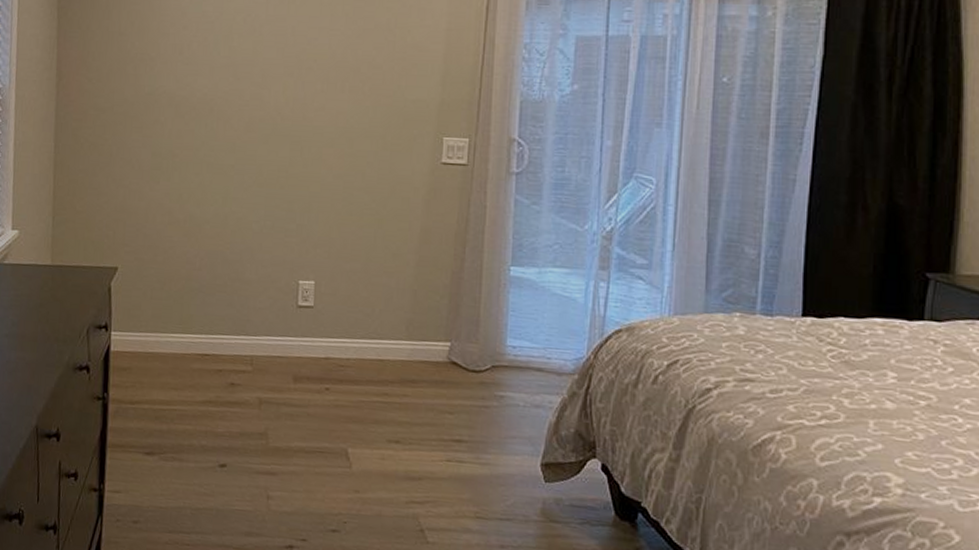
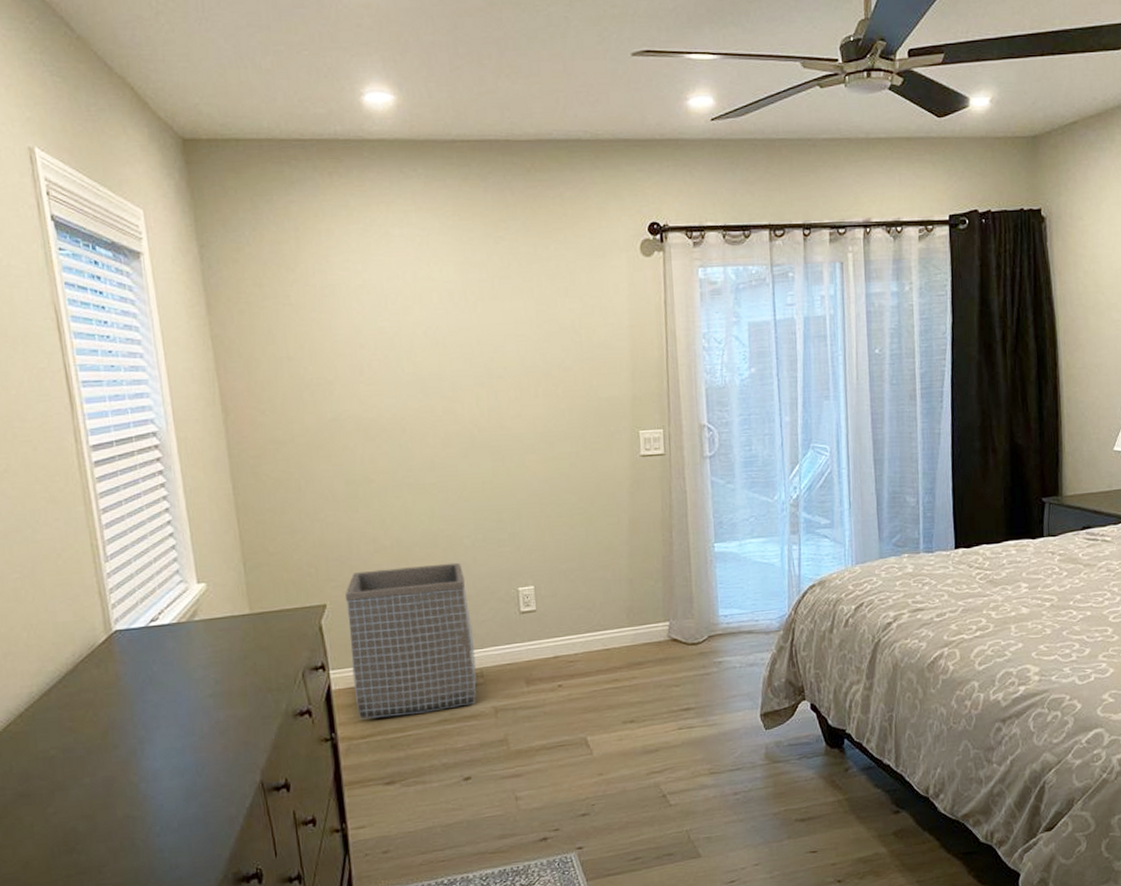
laundry basket: none [130,241,249,391] -> present [344,562,477,720]

